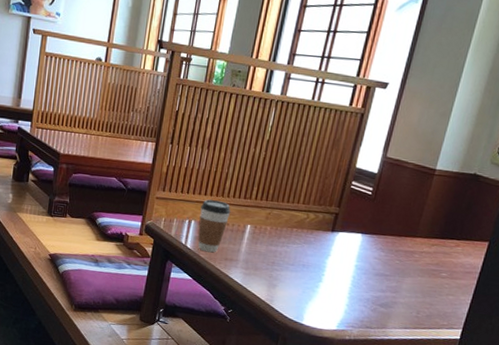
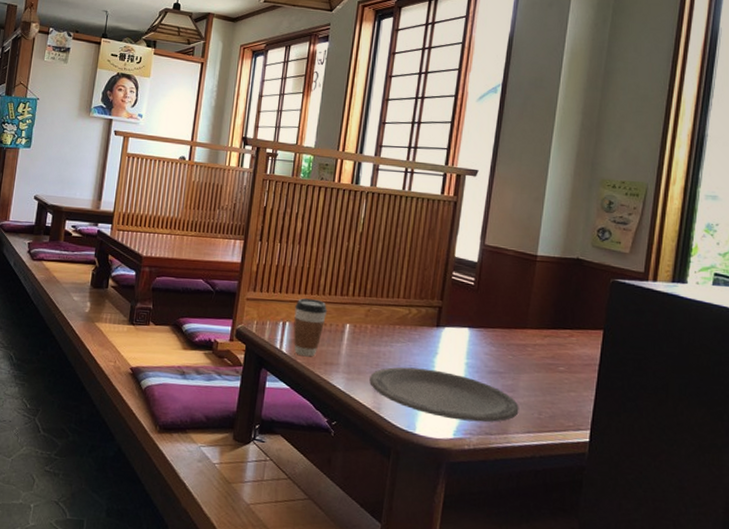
plate: none [265,265,400,318] -> present [369,367,519,423]

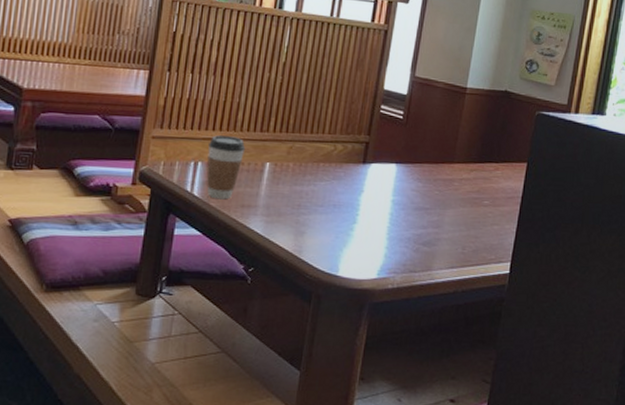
plate: present [369,367,519,423] -> none [290,206,444,260]

